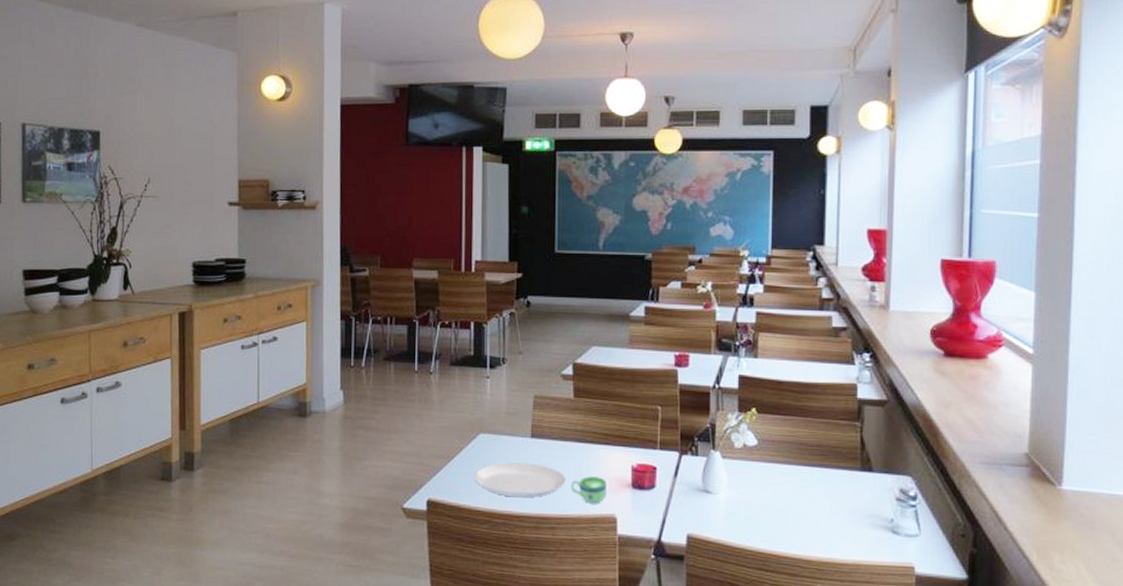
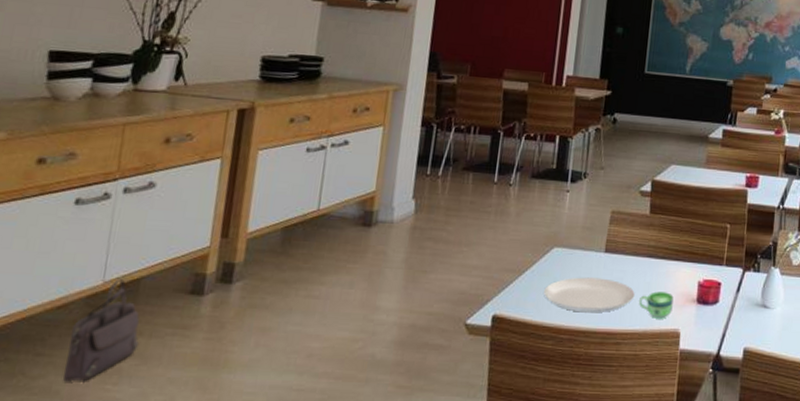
handbag: none [73,467,127,555] -> present [63,279,140,382]

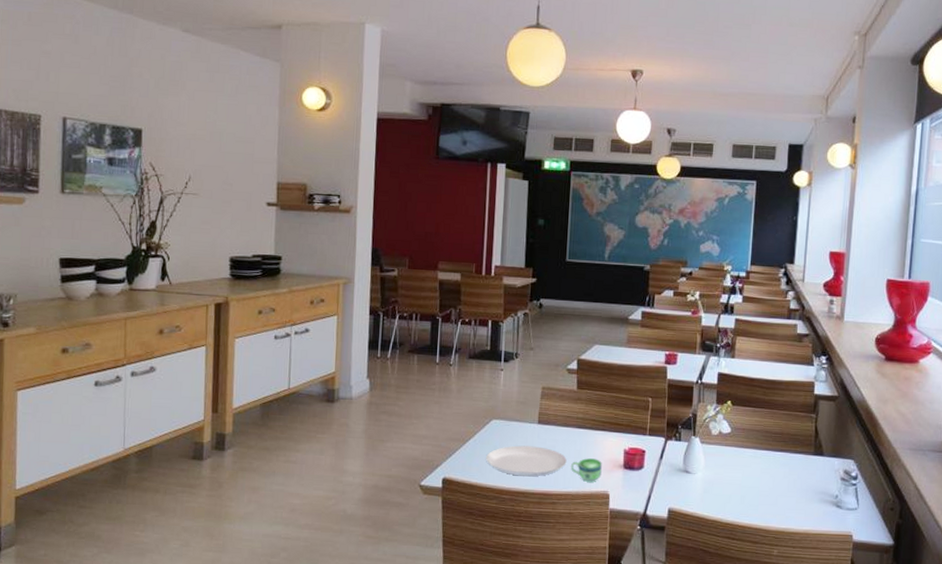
handbag: present [63,279,140,382] -> none [103,447,157,529]

